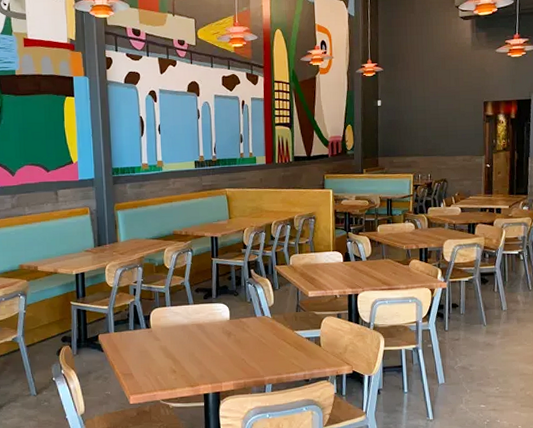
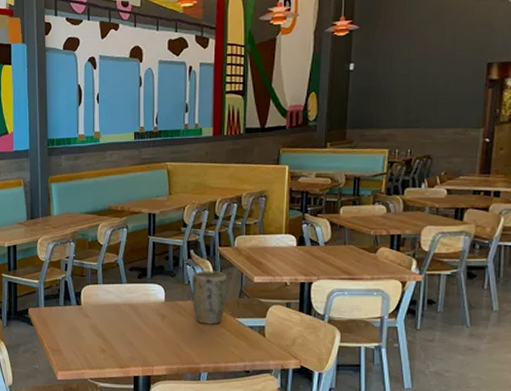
plant pot: none [253,288,286,339] -> present [192,271,228,325]

